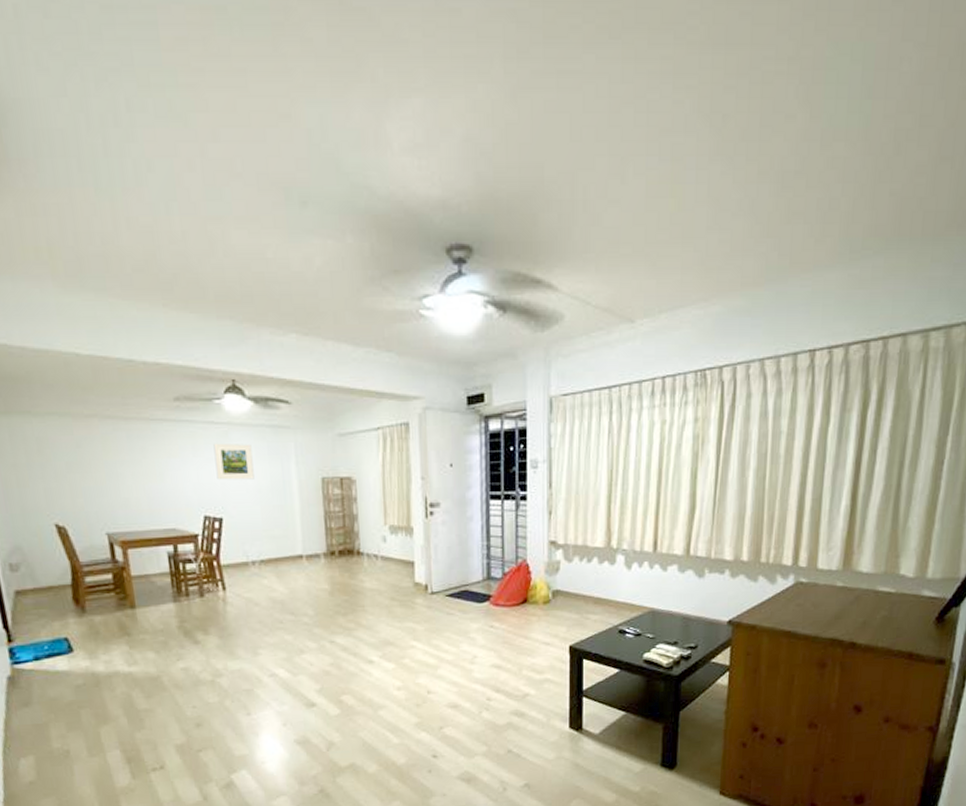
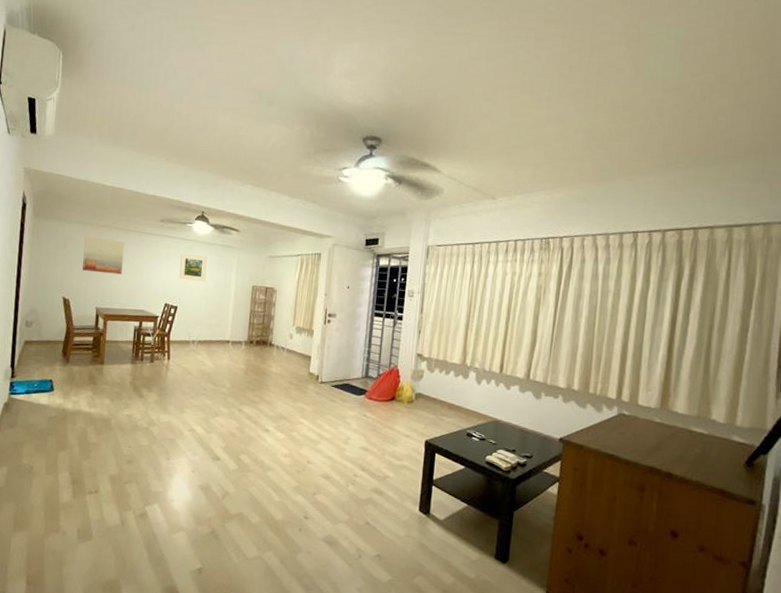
wall art: none [66,432,134,485] -> present [82,235,125,275]

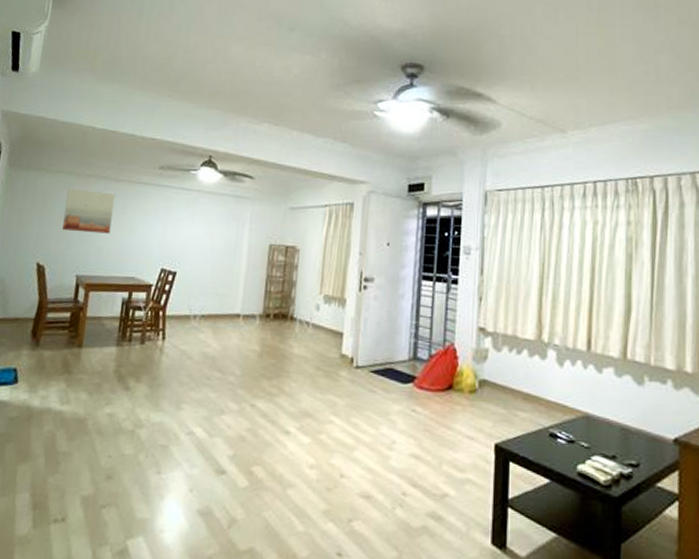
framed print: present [179,253,207,282] -> none [179,206,214,240]

